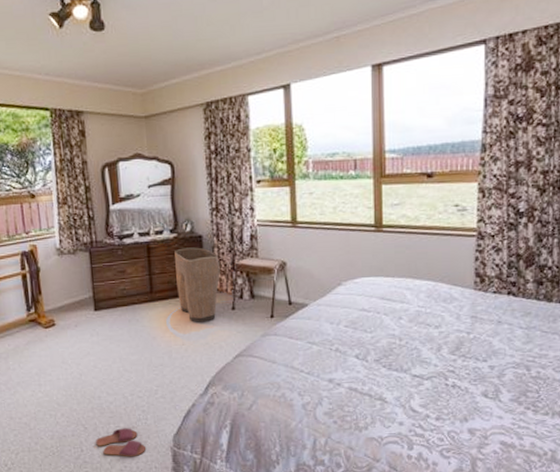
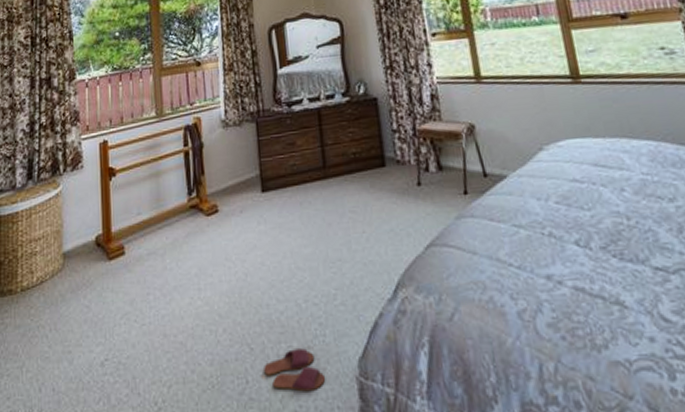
laundry basket: present [175,247,220,322] -> none [348,111,401,203]

